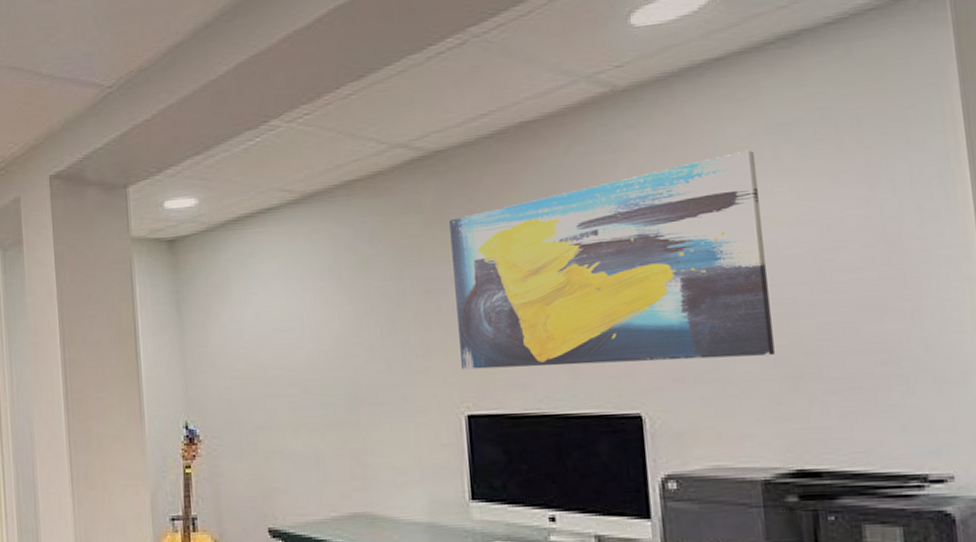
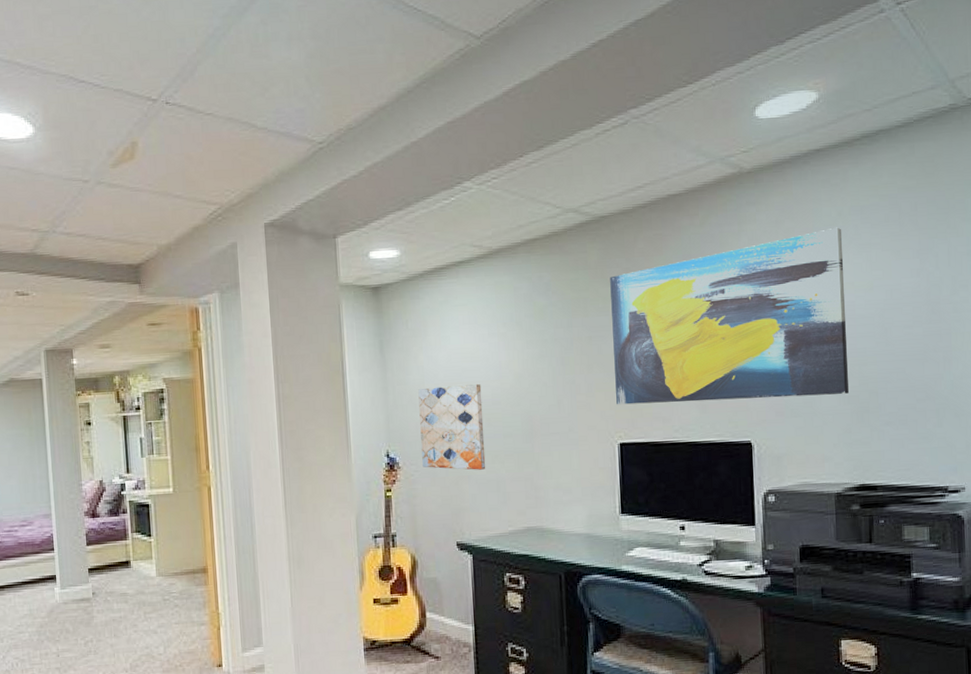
wall art: none [221,345,302,445] -> present [418,383,486,470]

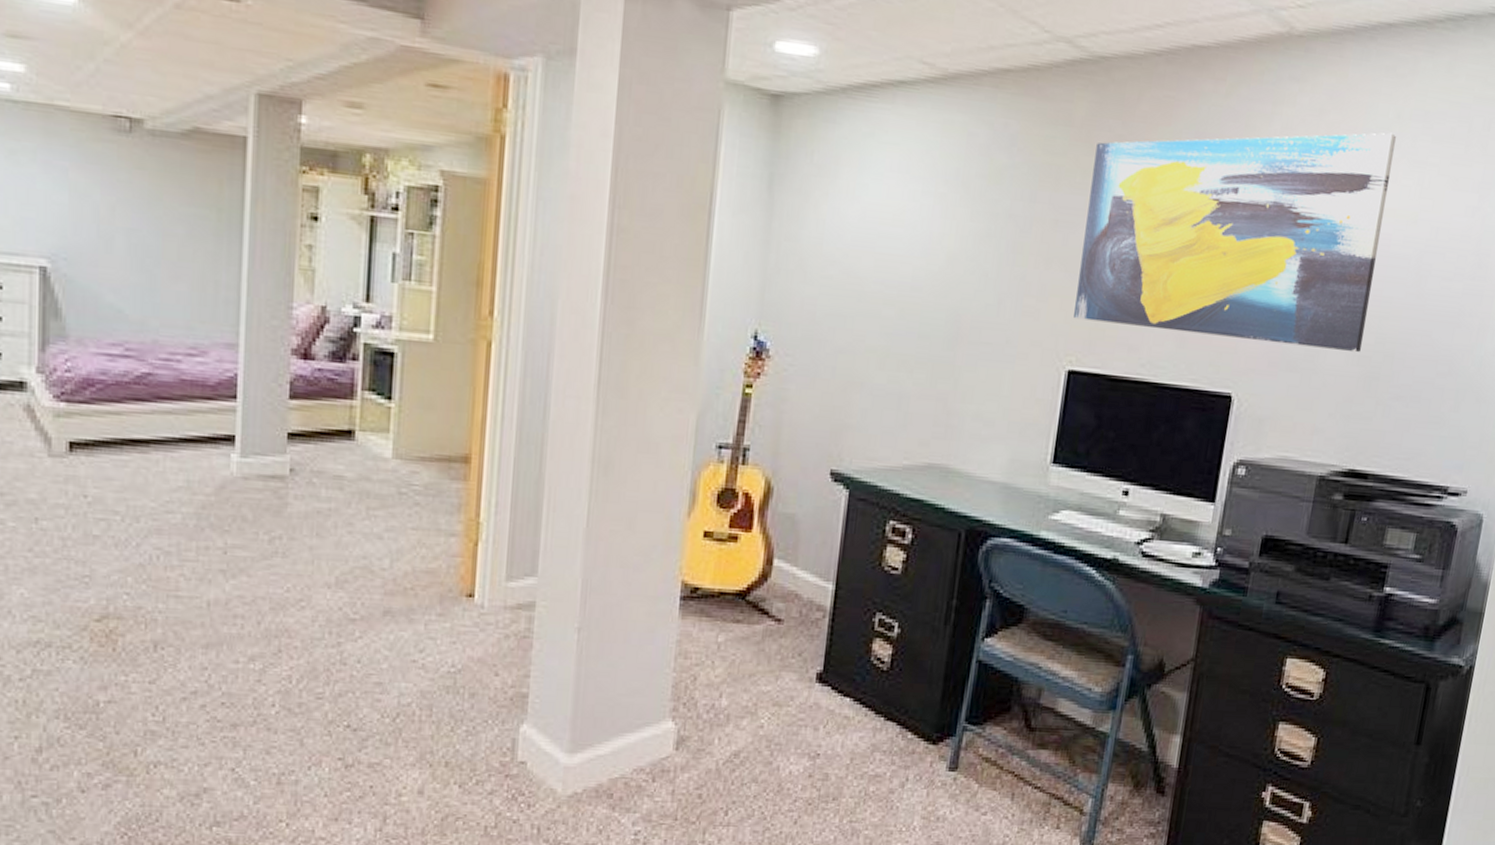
wall art: present [418,383,486,470] -> none [801,251,901,378]

